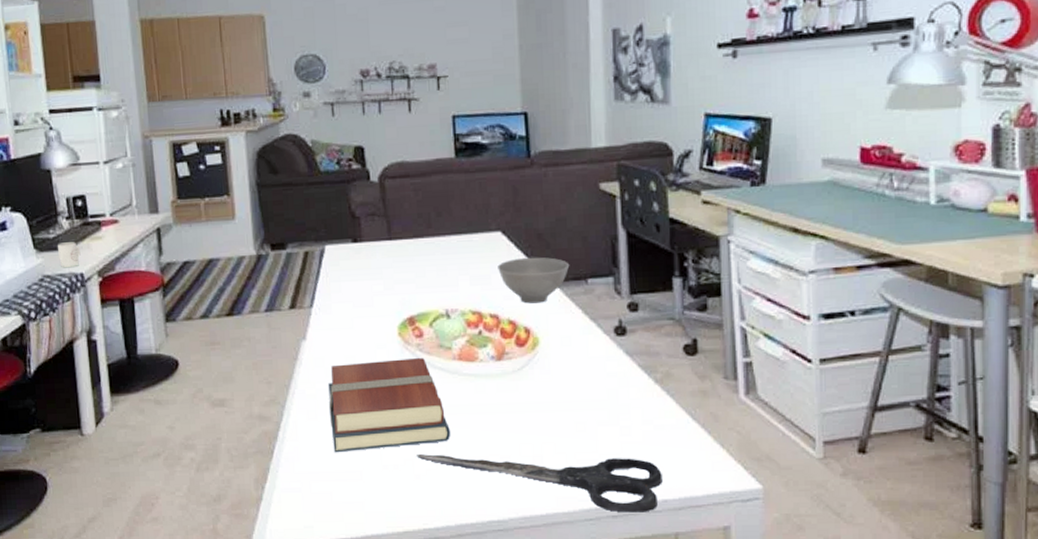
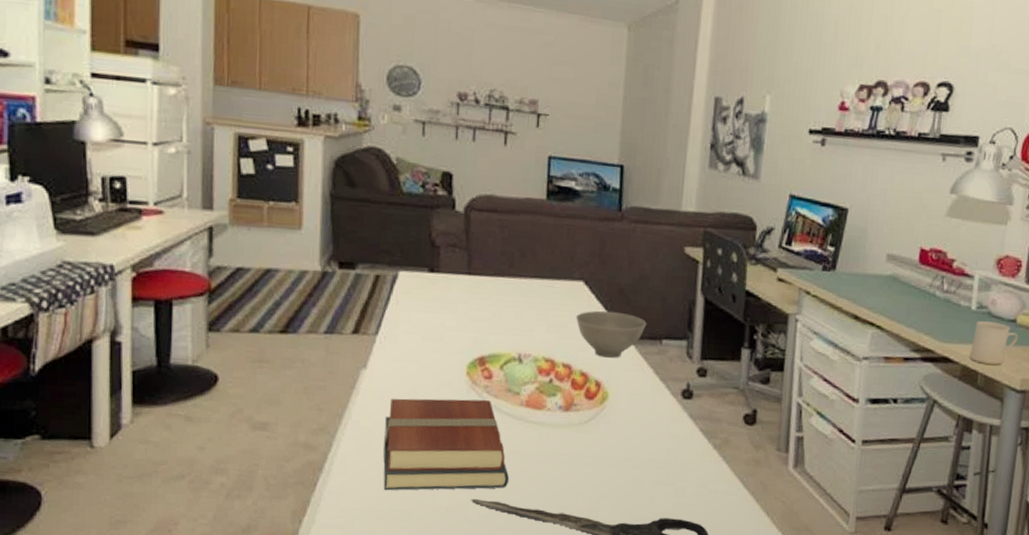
mug: present [57,242,81,268] -> none [84,227,113,257]
mug: none [935,214,992,263] -> present [969,321,1019,365]

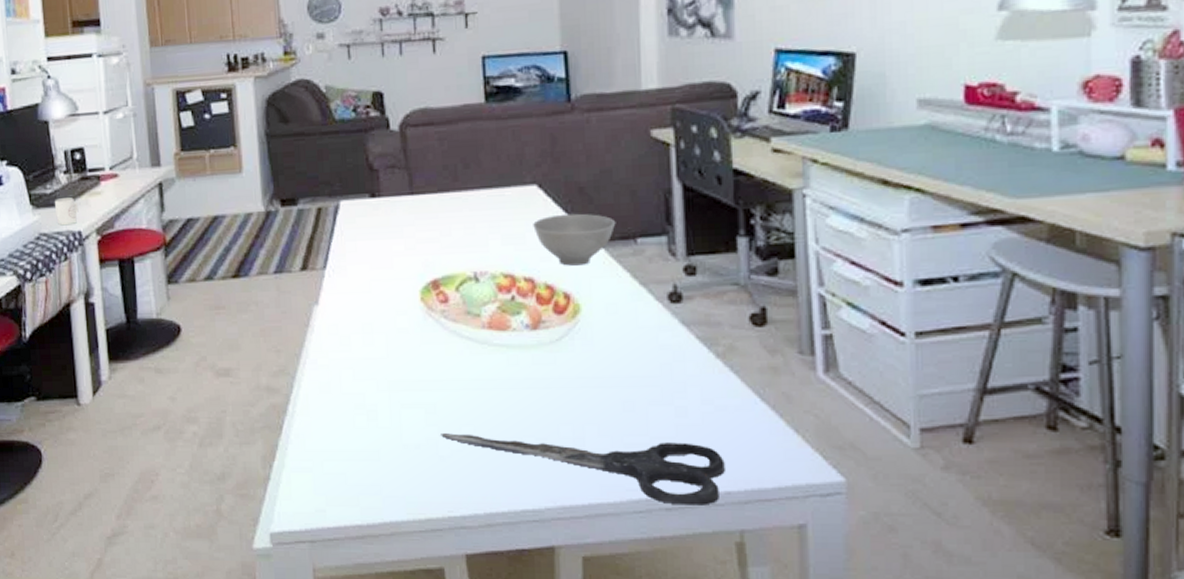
mug: none [84,227,113,257] -> present [54,197,79,226]
books: present [383,398,509,491] -> none [343,326,479,430]
mug: present [969,321,1019,365] -> none [1059,163,1131,220]

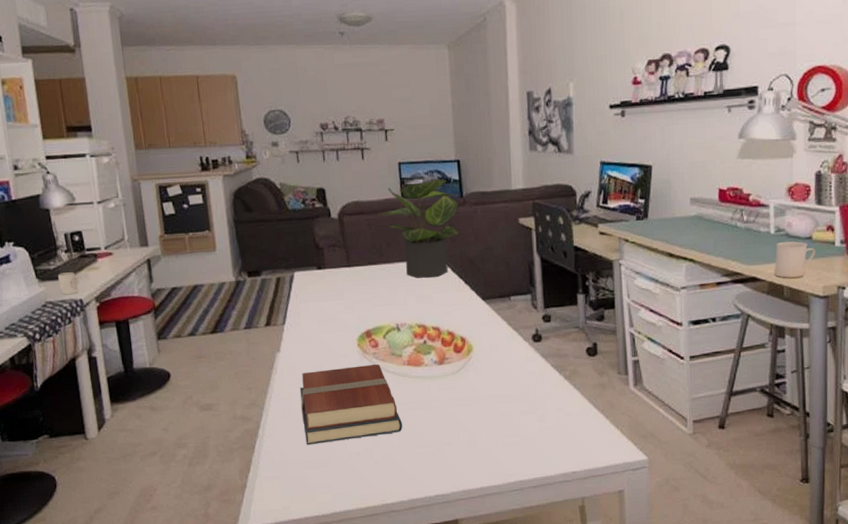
books: none [343,326,479,430] -> present [300,364,402,446]
scissors: present [441,433,725,505] -> none [375,439,572,483]
potted plant: none [452,76,566,211] -> present [378,178,459,278]
bowl: present [533,213,616,266] -> none [438,279,496,318]
mug: none [1059,163,1131,220] -> present [774,241,816,279]

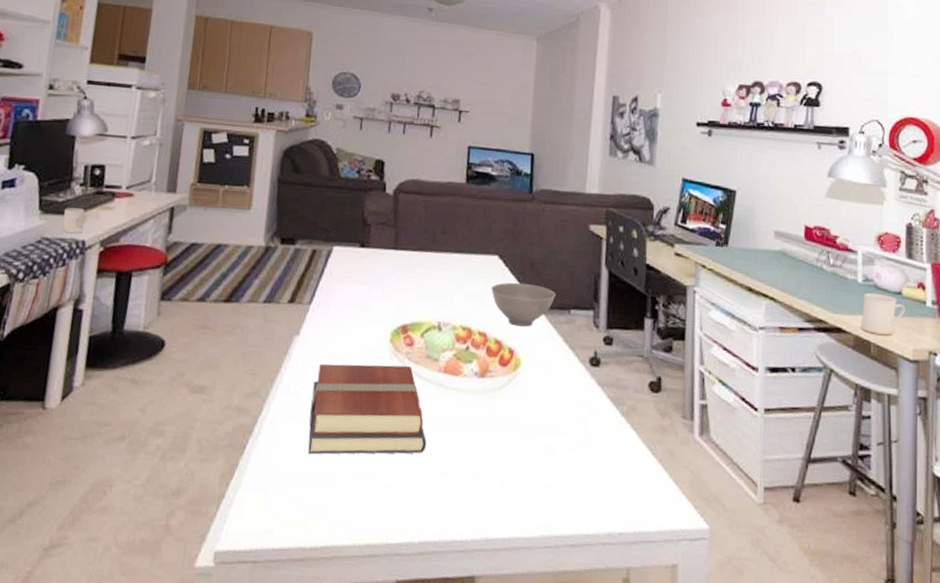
potted plant: present [378,178,459,278] -> none [437,169,529,276]
bowl: none [438,279,496,318] -> present [491,282,556,327]

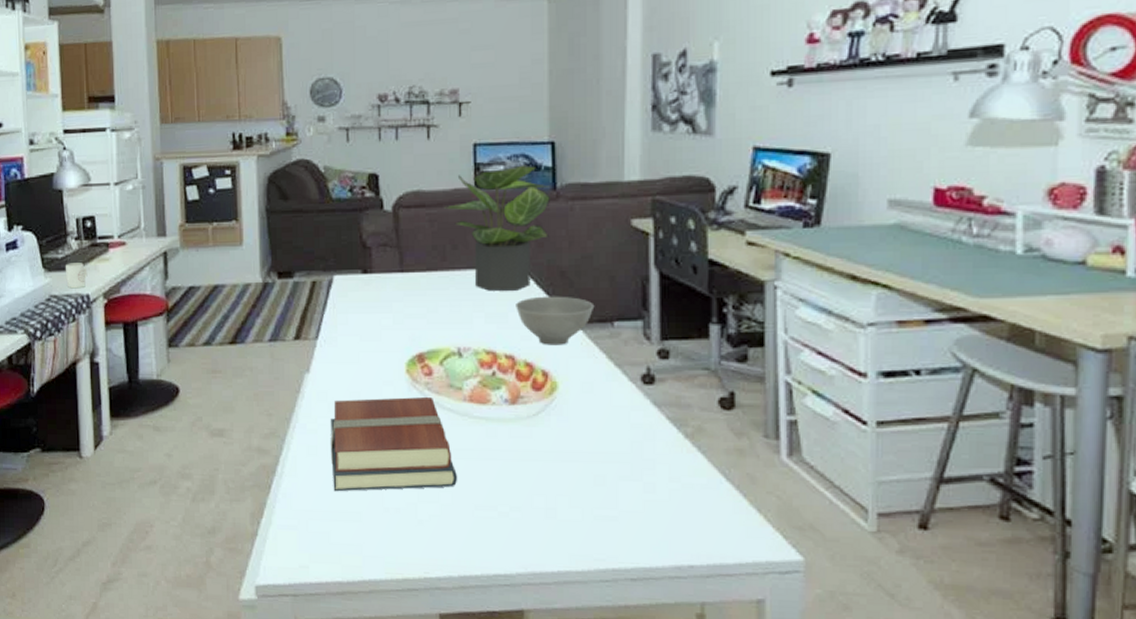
potted plant: none [437,169,529,276] -> present [443,165,551,291]
mug: present [861,293,905,335] -> none [1020,267,1092,321]

